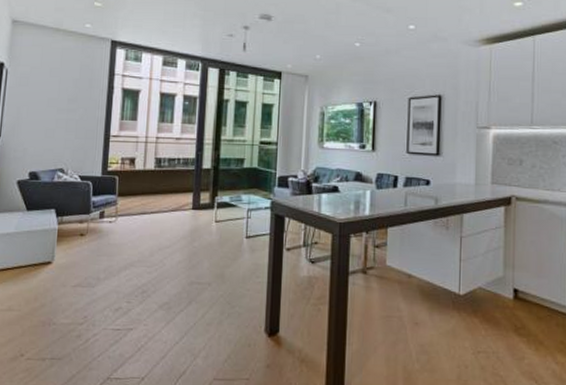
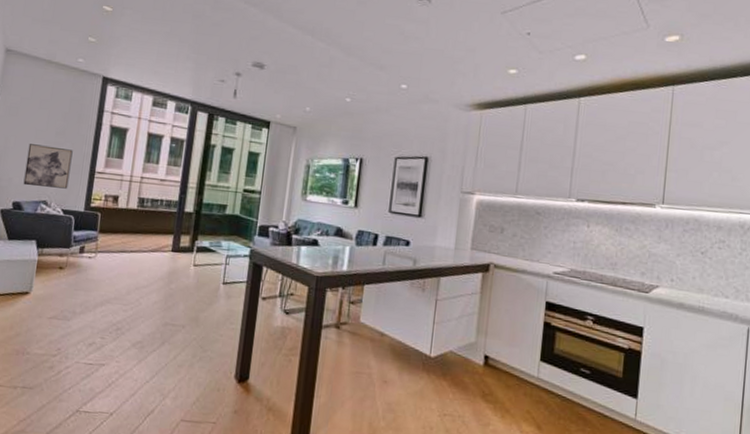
wall art: none [38,113,86,155] -> present [23,144,73,189]

